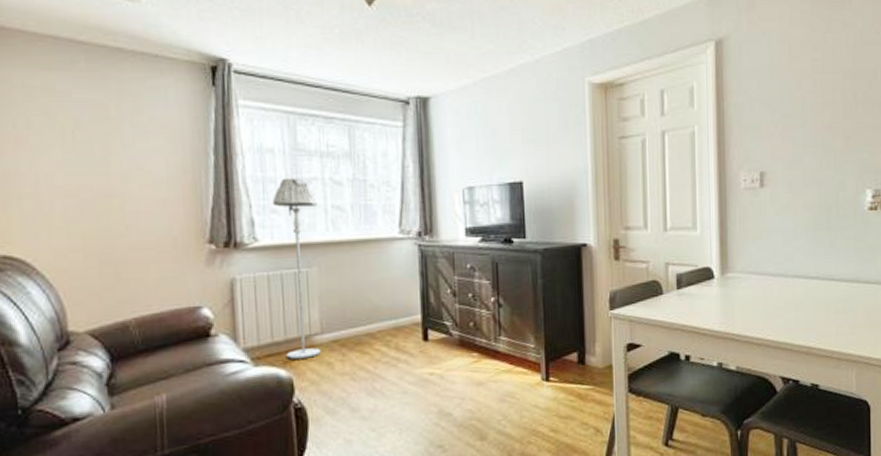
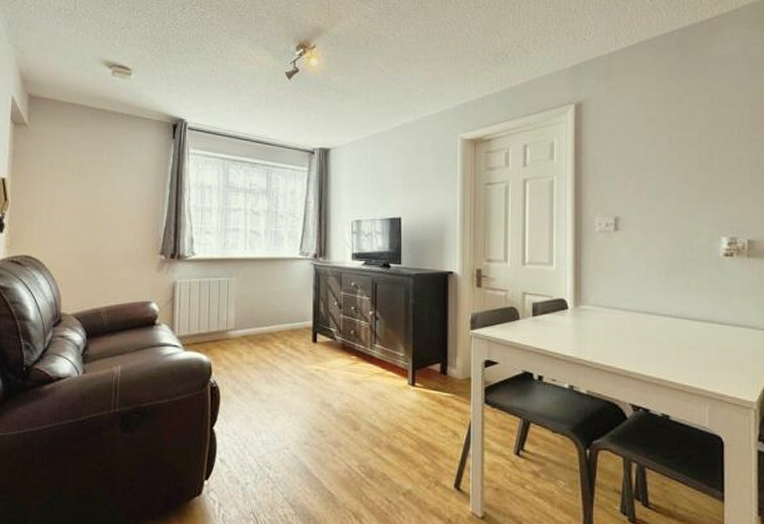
floor lamp: present [272,177,320,359] -> none [207,208,240,348]

